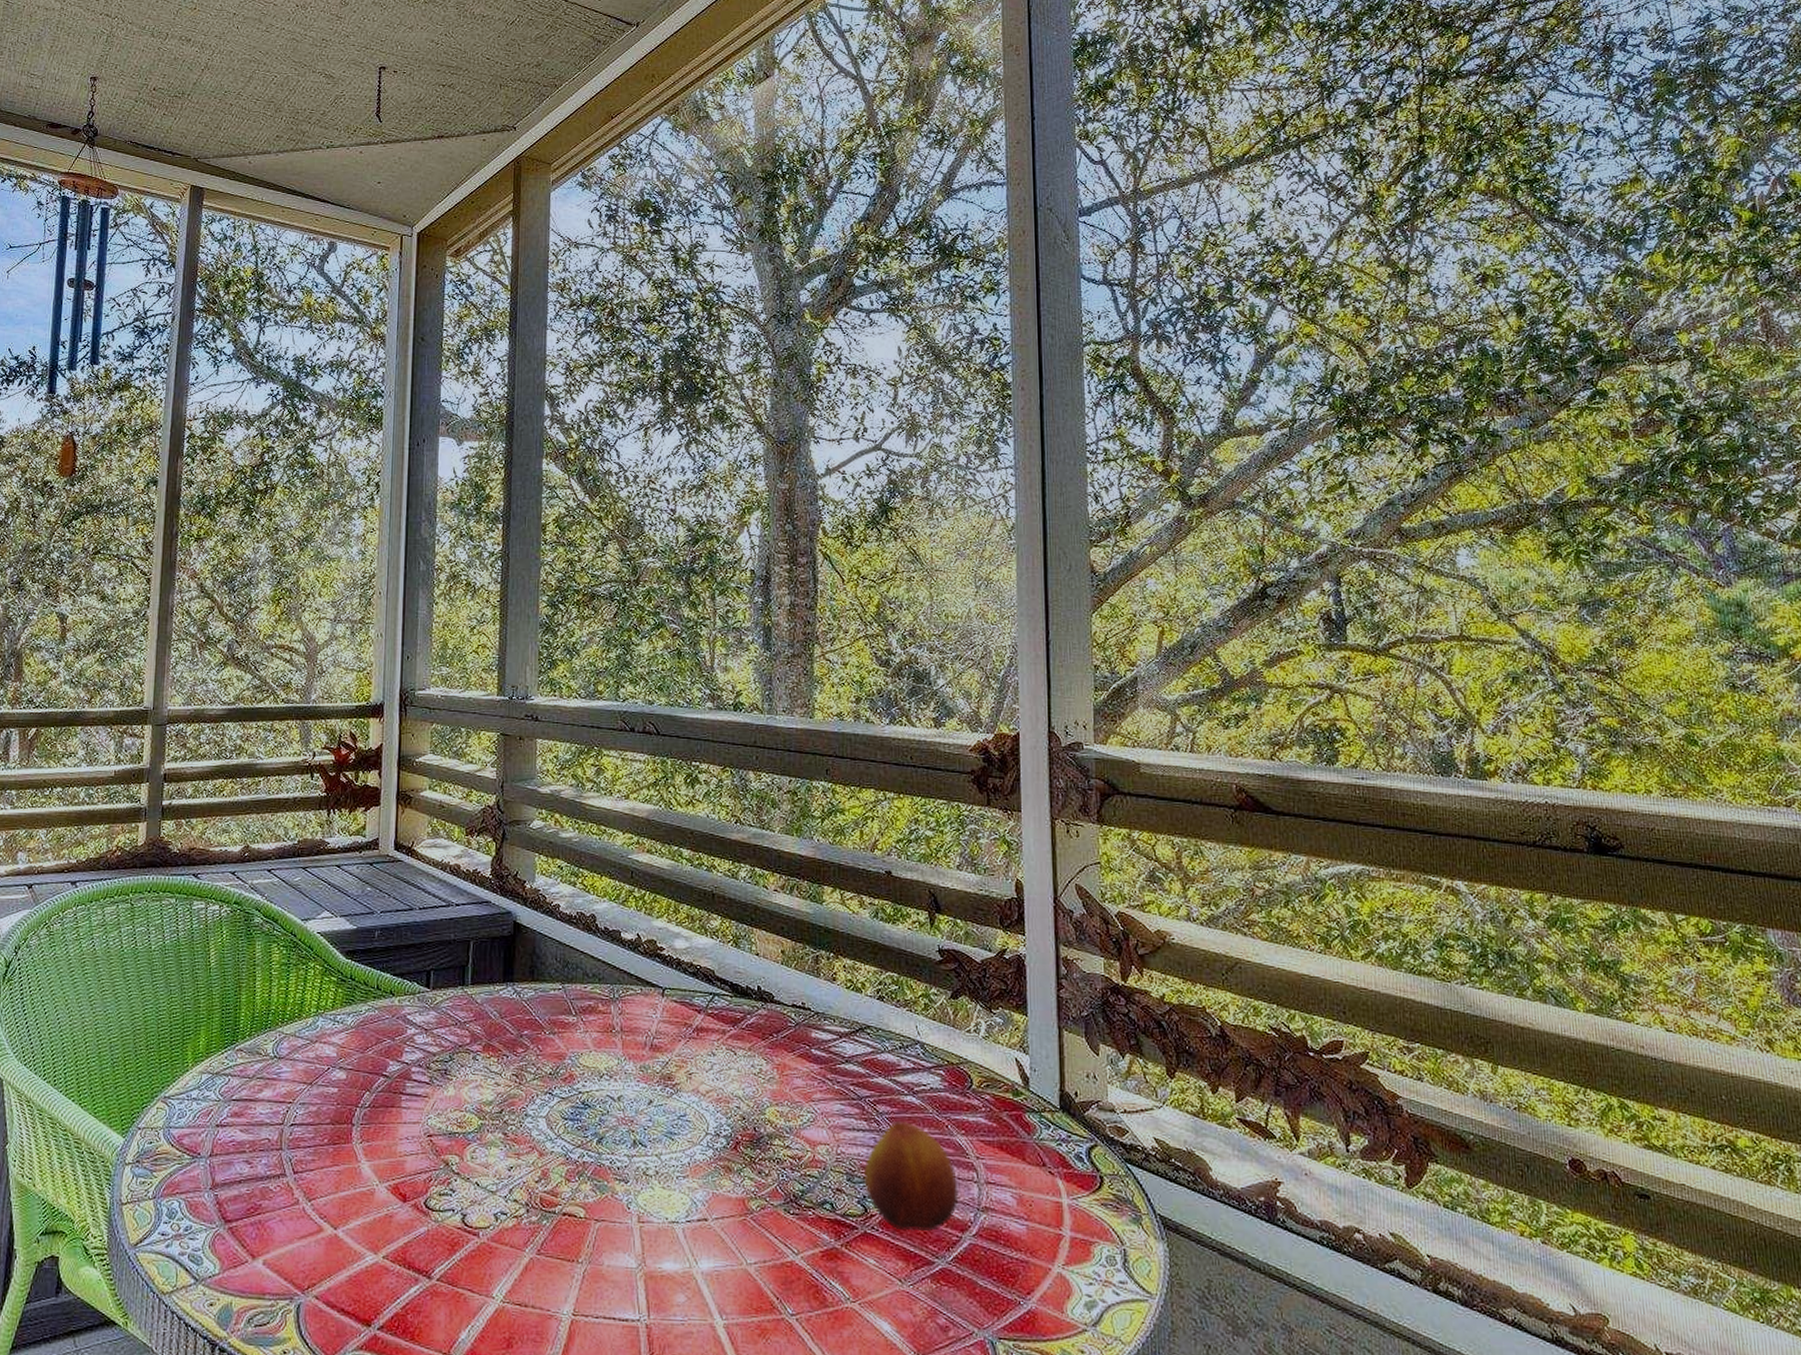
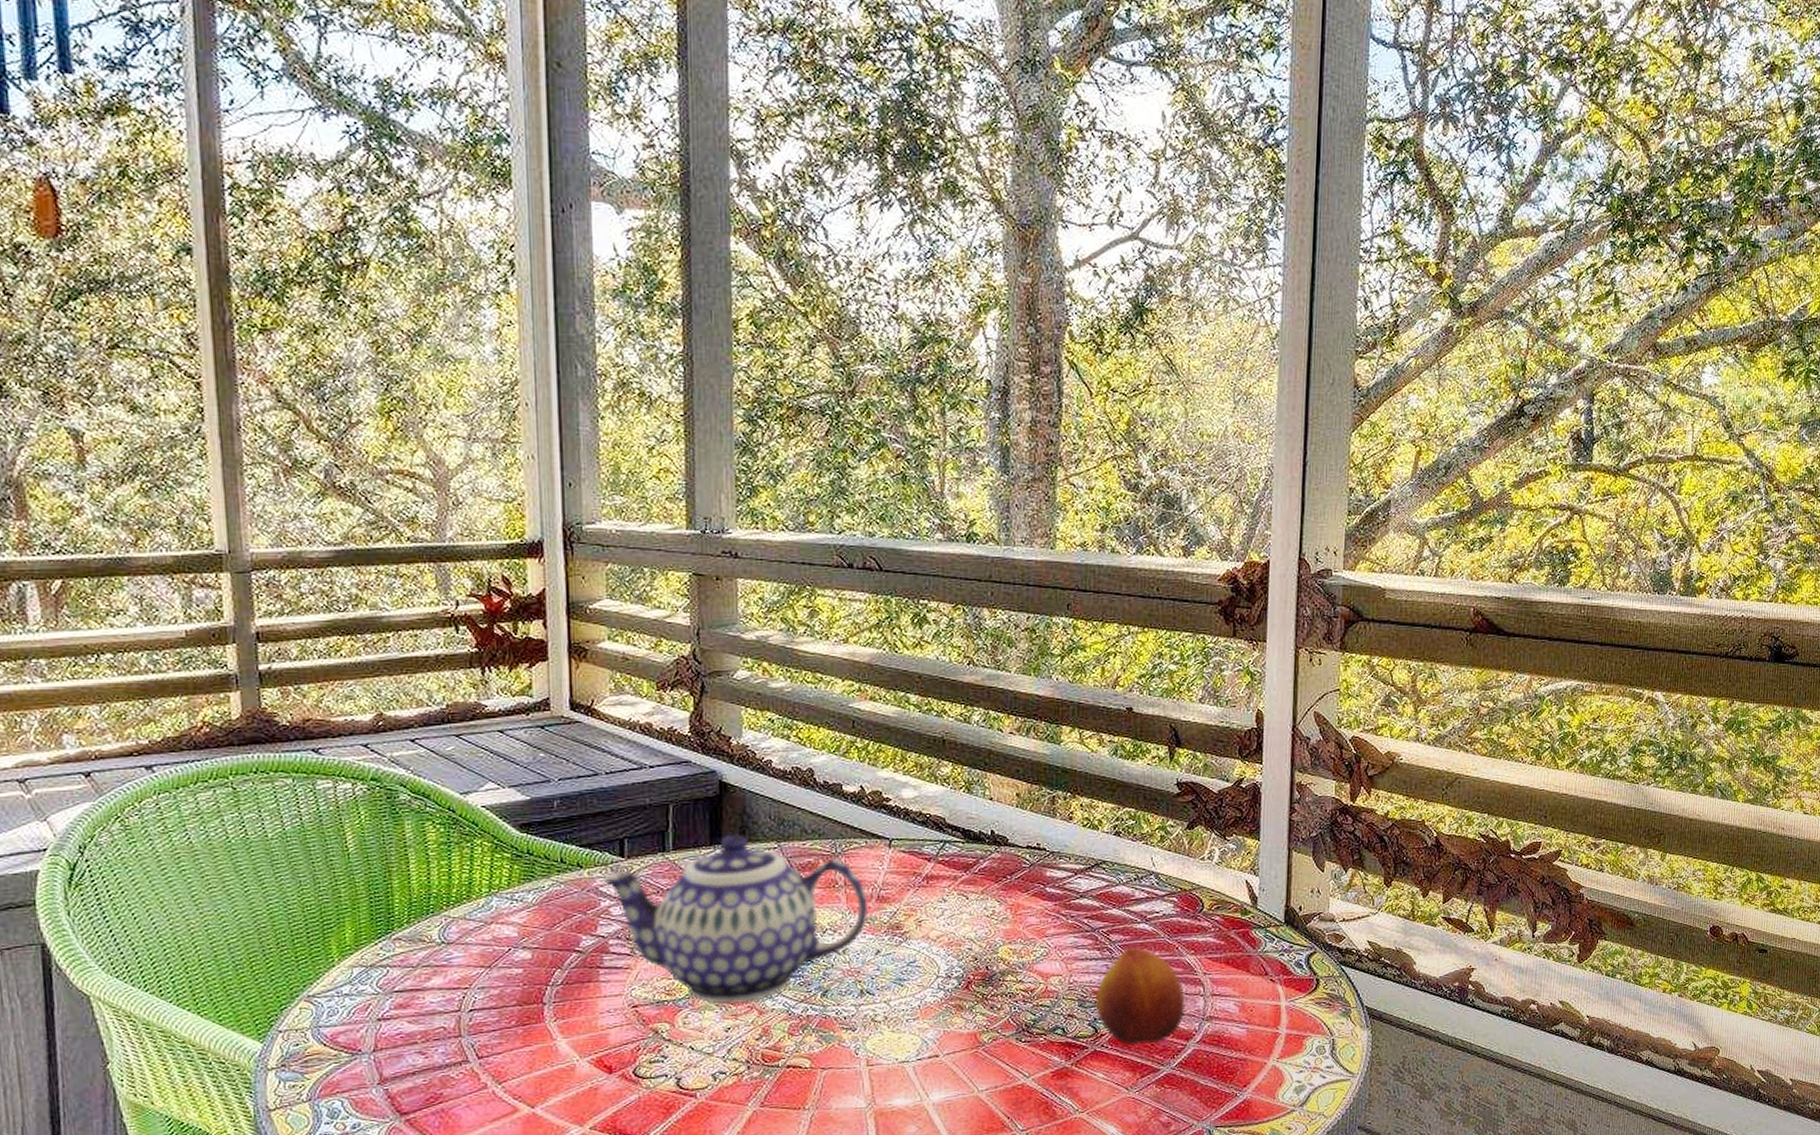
teapot: none [410,973,643,1144] -> present [603,834,869,1005]

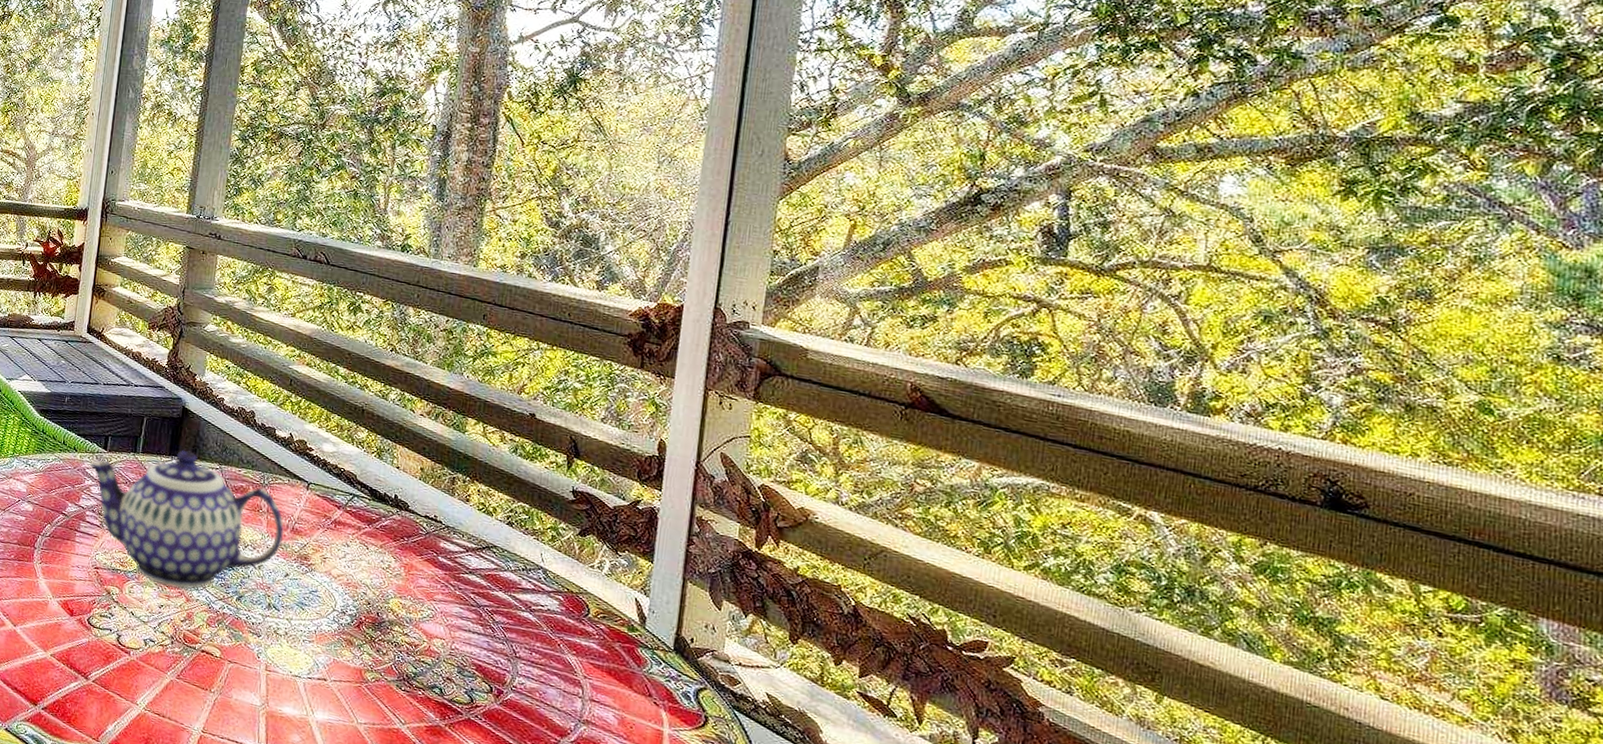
fruit: present [1094,947,1186,1045] -> none [473,631,563,731]

